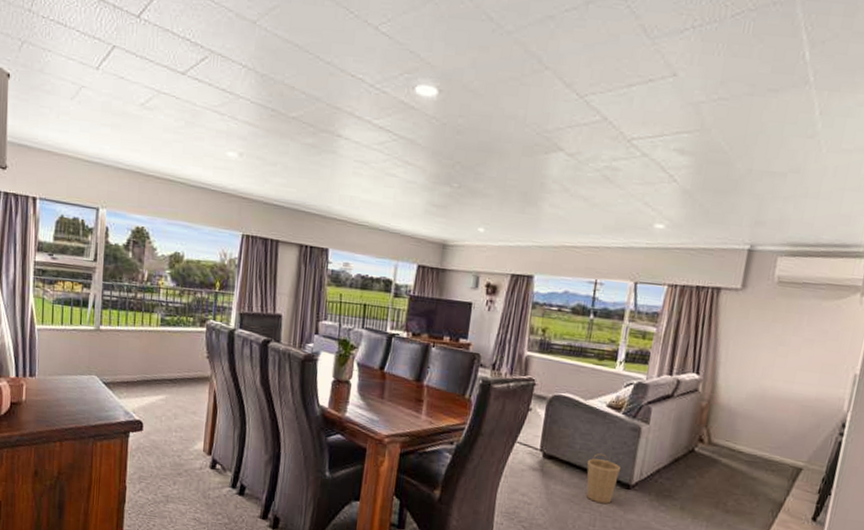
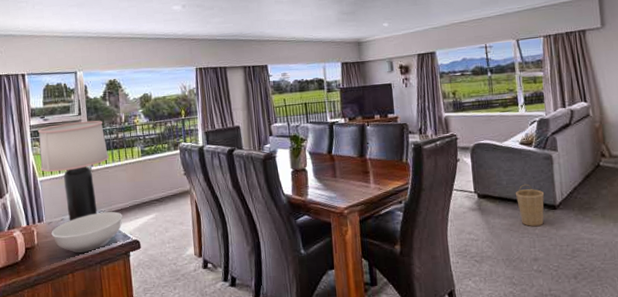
table lamp: none [40,267,123,383] -> present [38,120,110,222]
bowl: none [42,379,128,422] -> present [51,211,123,253]

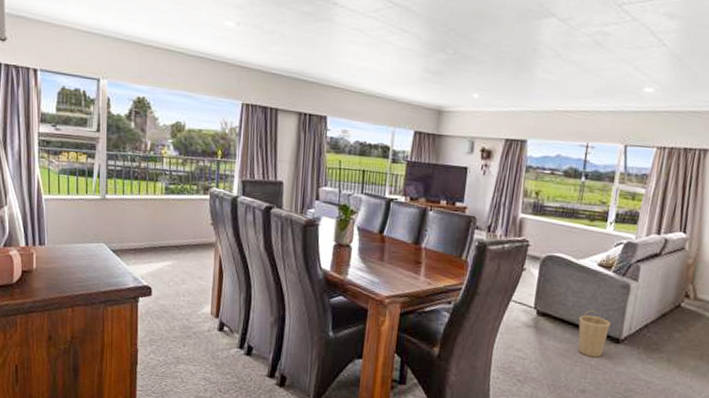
table lamp: present [38,120,110,222] -> none [46,137,128,251]
bowl: present [51,211,123,253] -> none [52,247,135,288]

